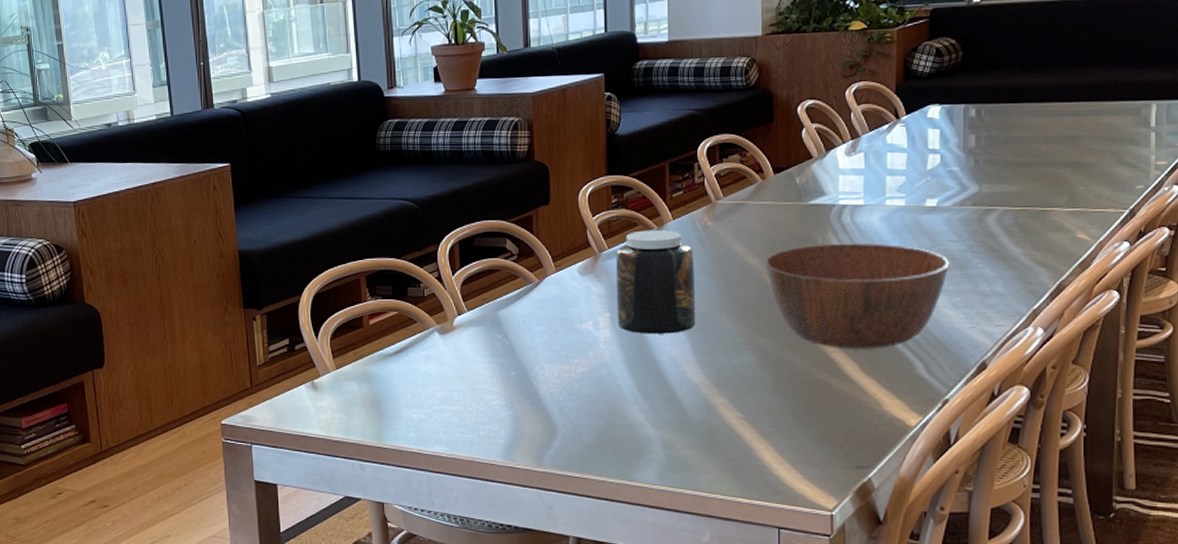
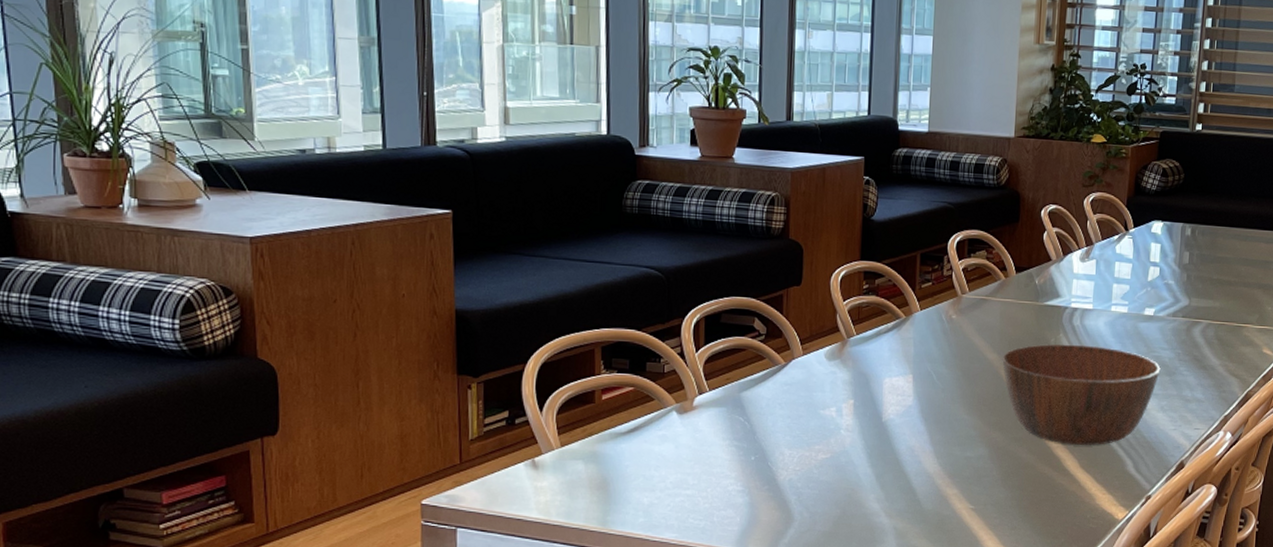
jar: present [616,229,696,334] -> none [860,318,938,424]

